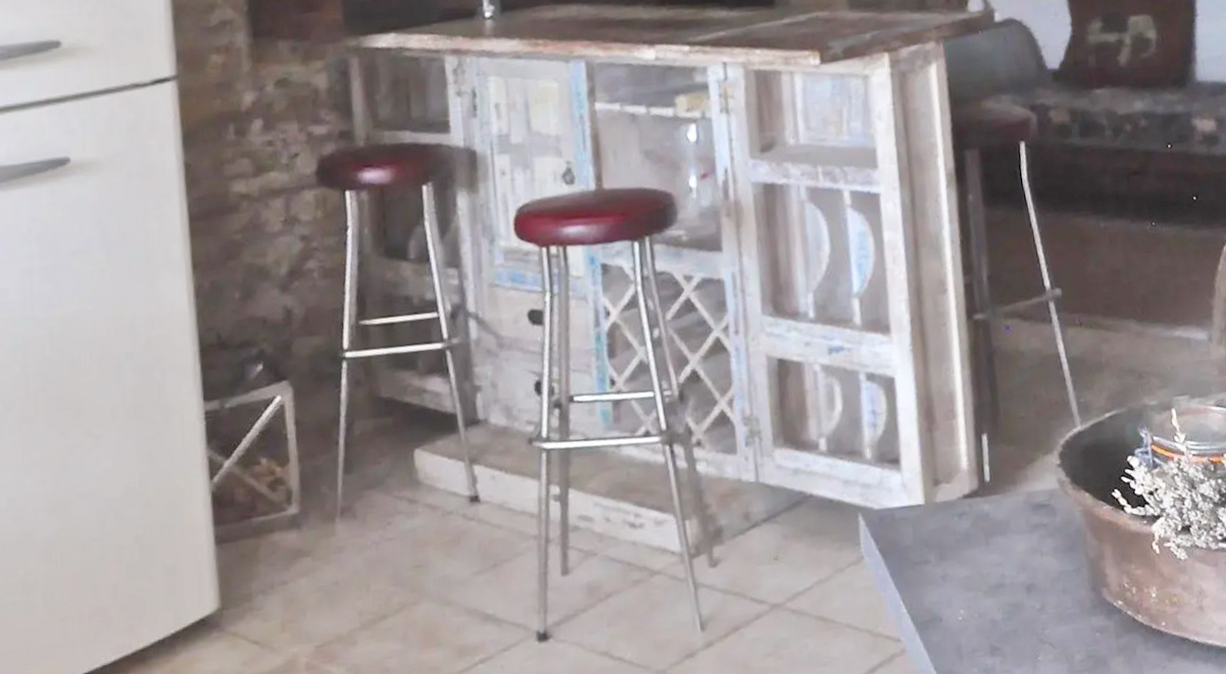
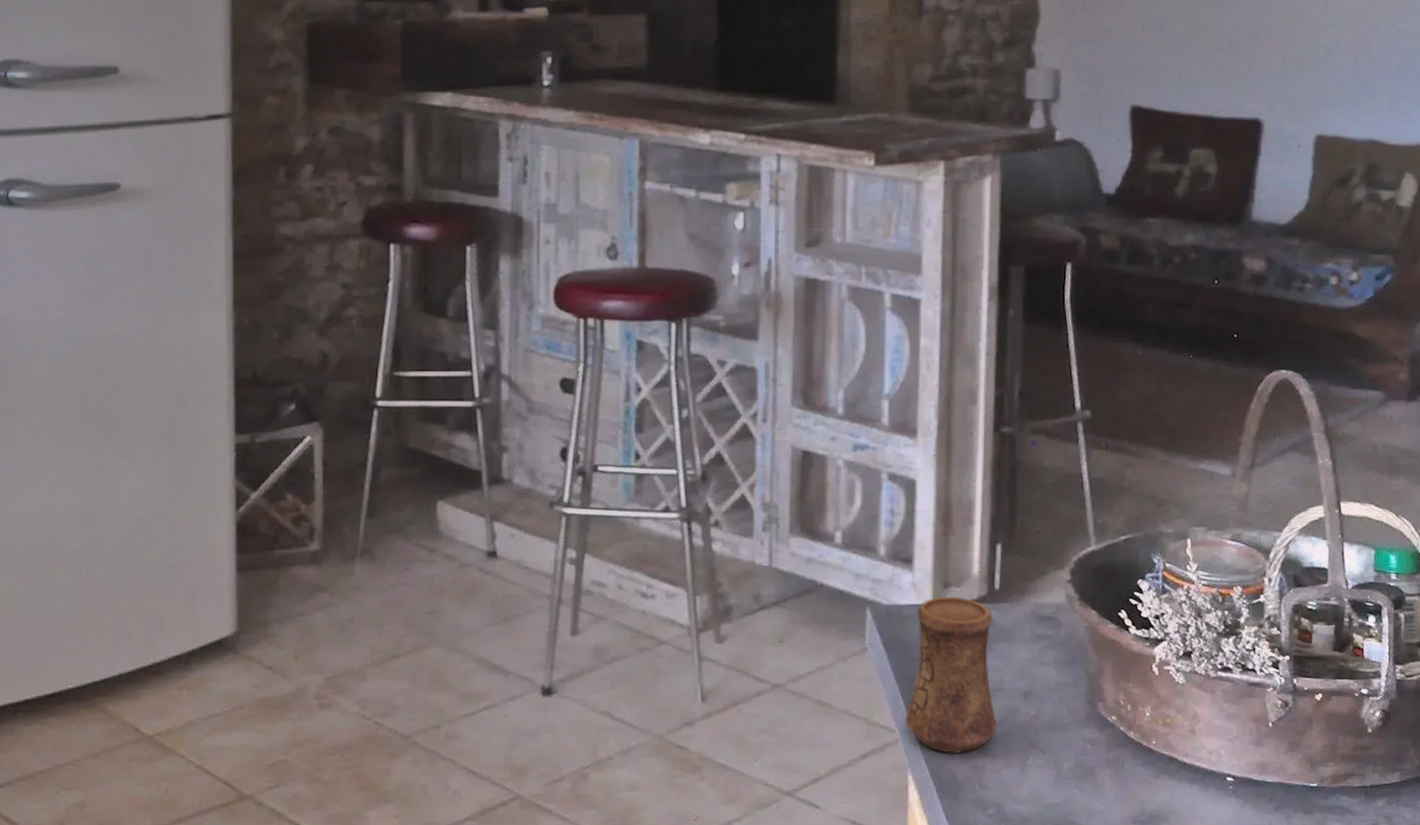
cup: none [910,493,1004,658] -> present [906,596,997,753]

